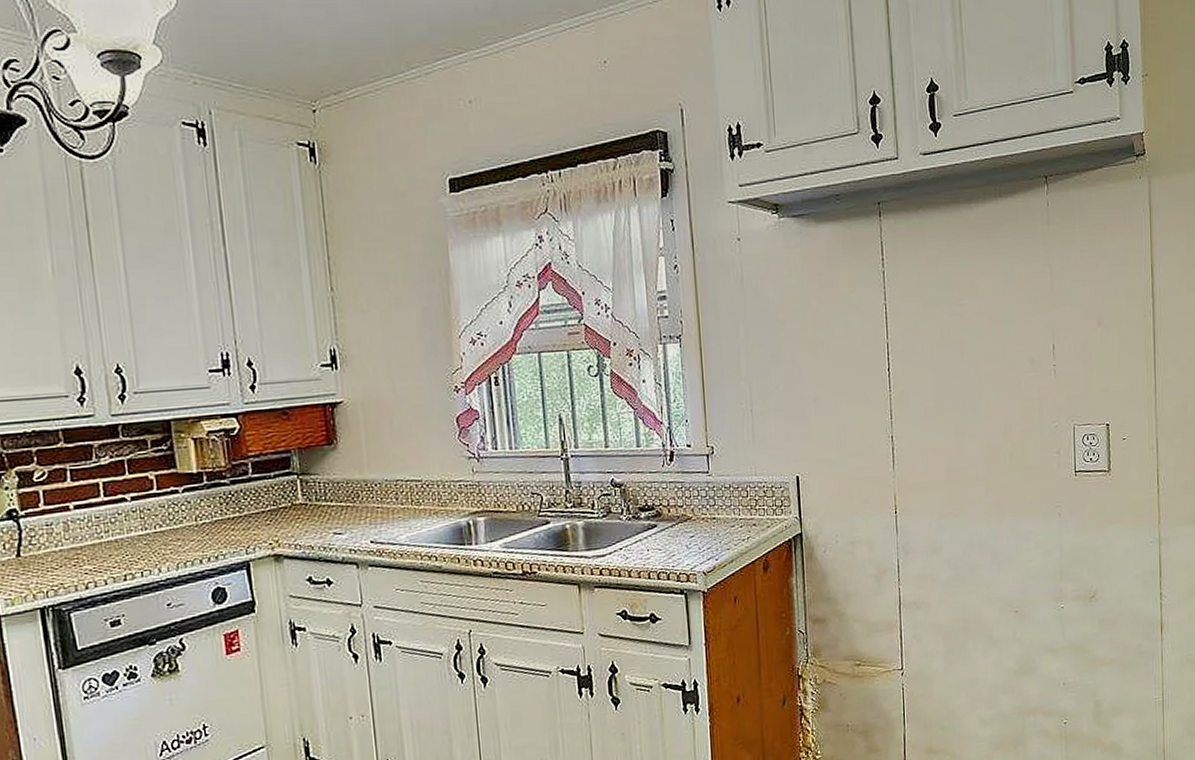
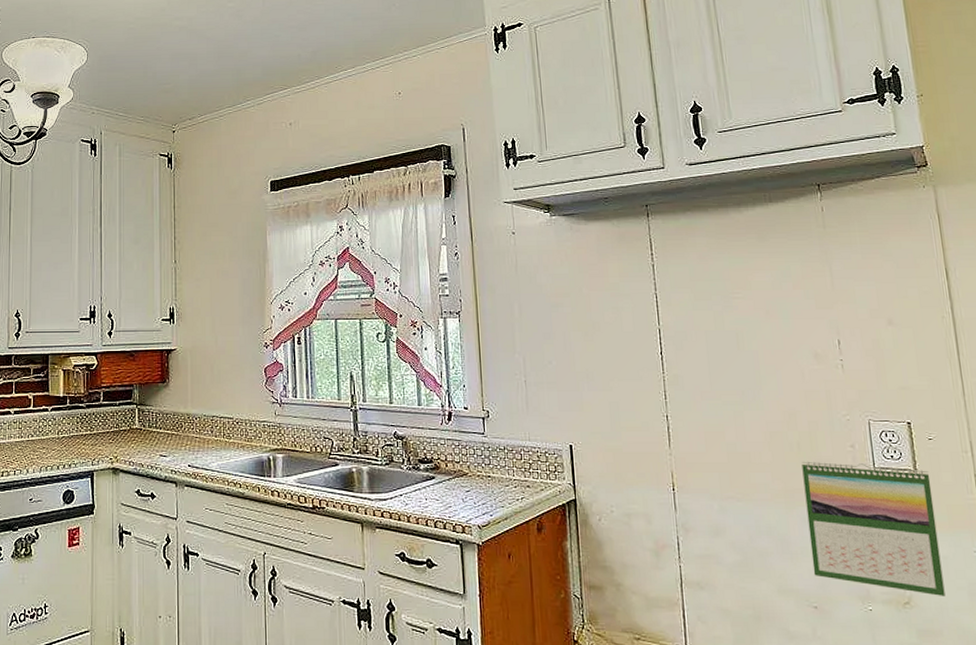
calendar: none [1013,468,1124,587] -> present [801,461,945,596]

